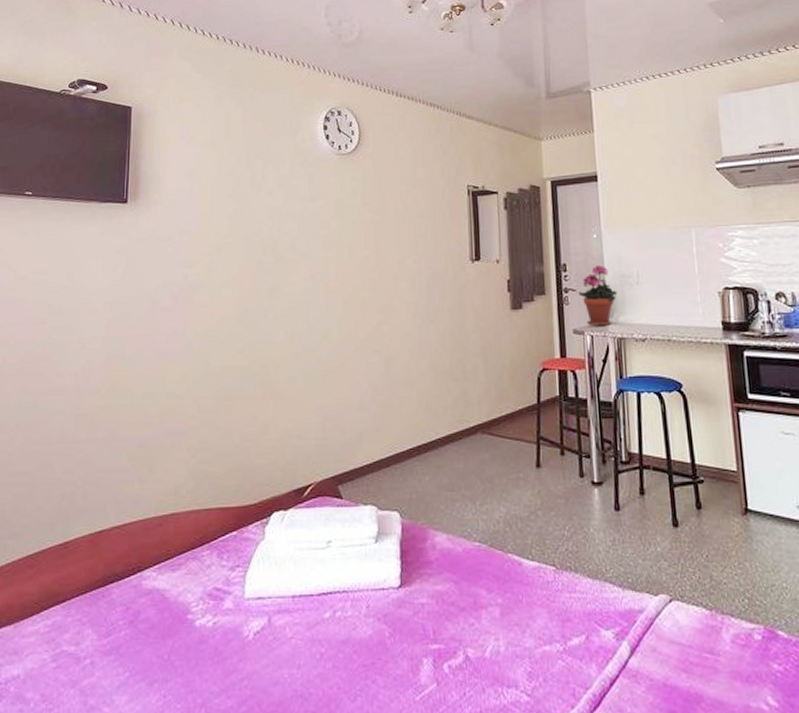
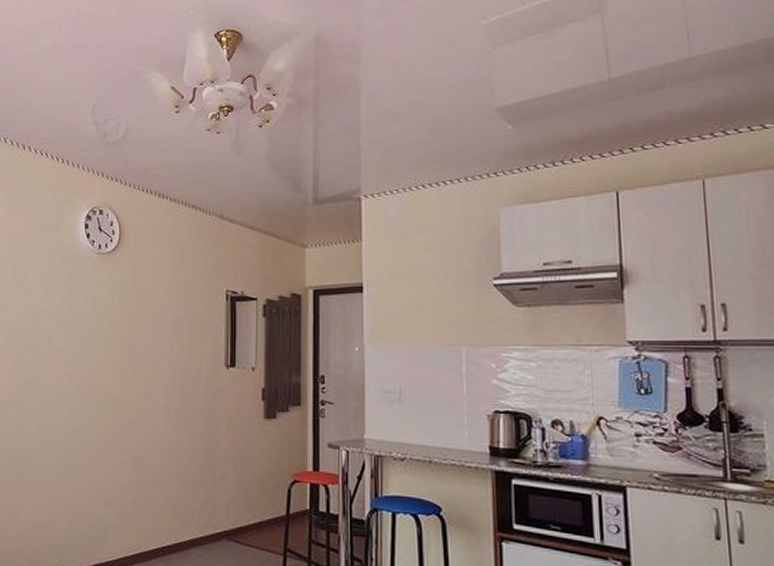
potted plant: present [578,264,618,327] -> none [336,378,377,443]

